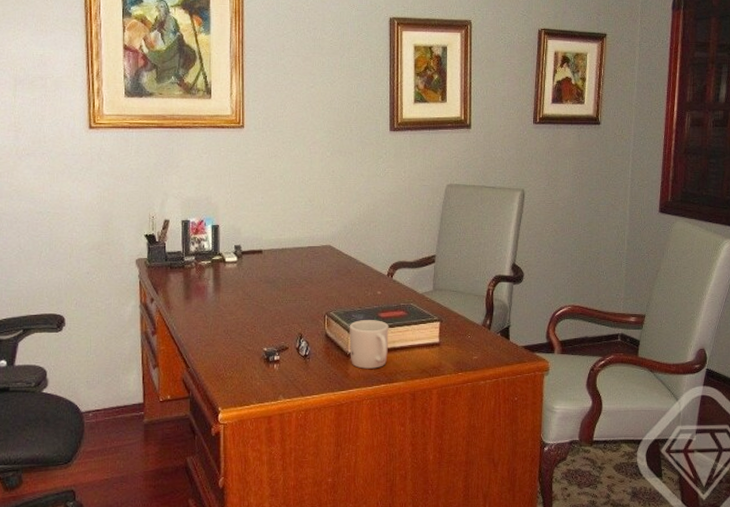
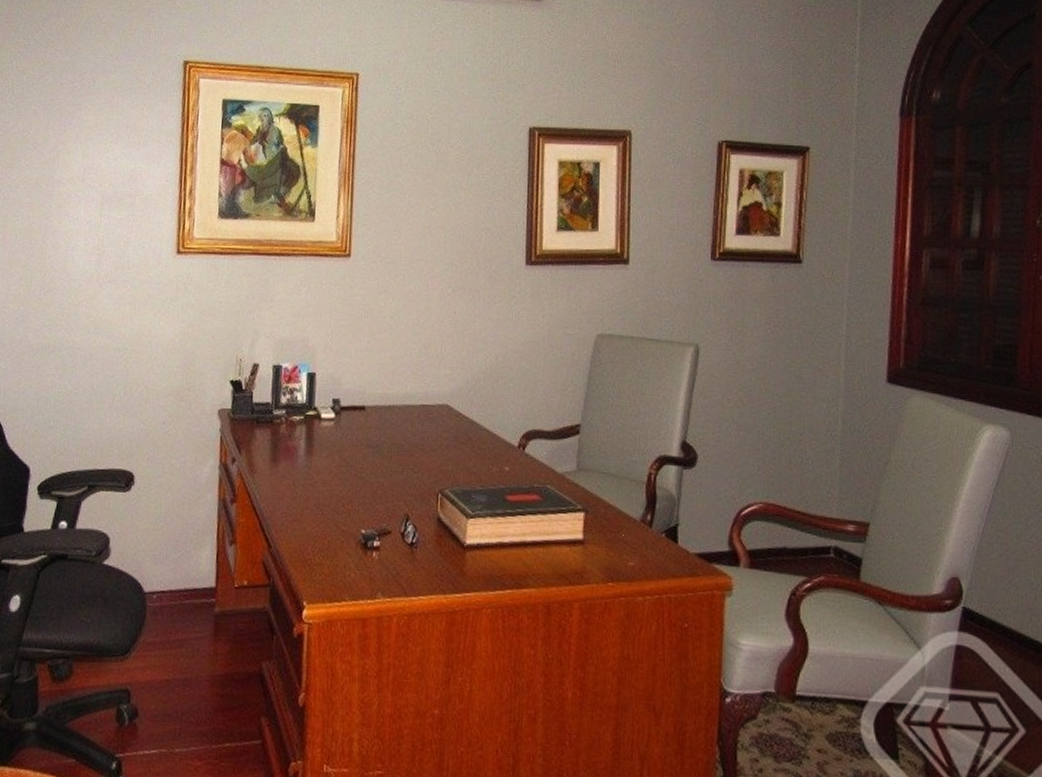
mug: present [349,320,389,369] -> none [467,502,519,568]

